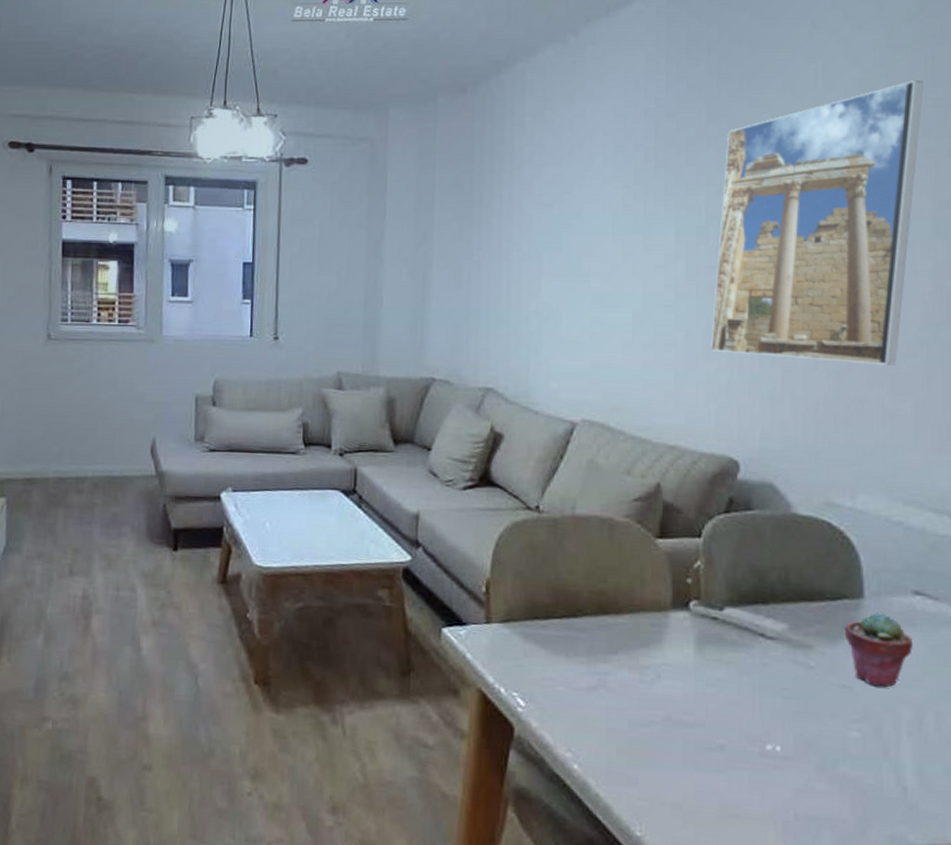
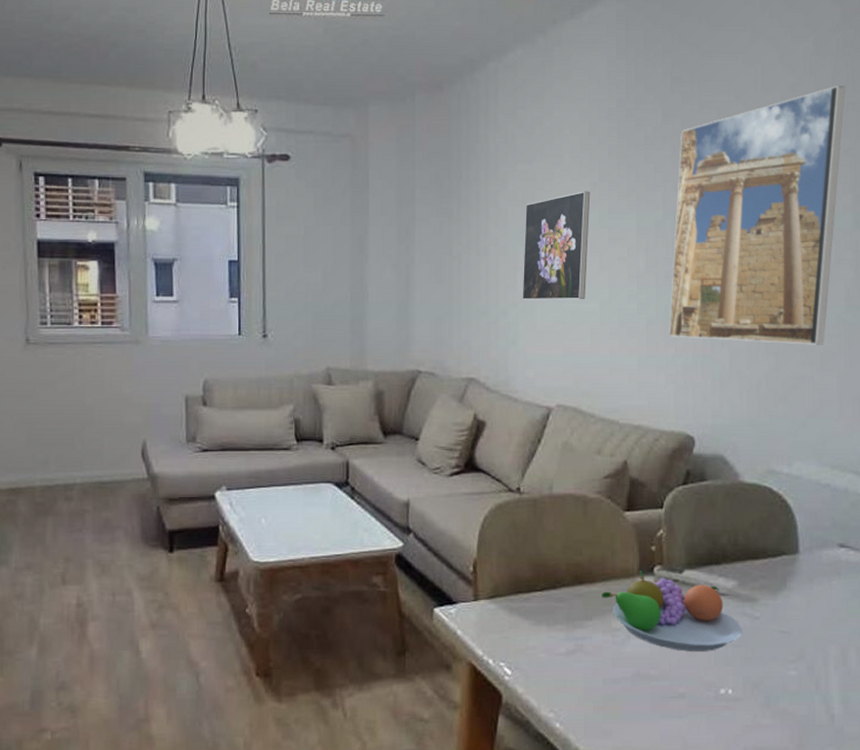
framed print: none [546,195,624,309] -> present [522,191,591,300]
fruit bowl: none [629,604,794,701] -> present [602,571,743,651]
potted succulent: present [844,613,913,688] -> none [783,565,838,630]

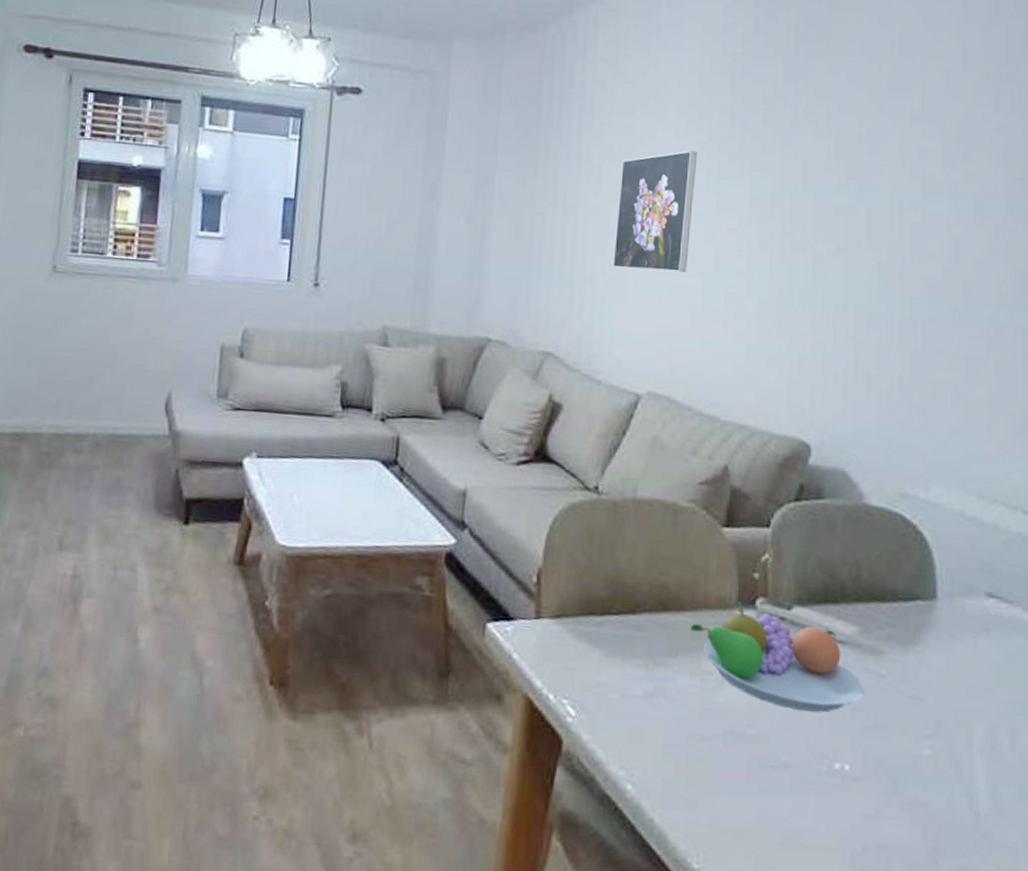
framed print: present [669,85,846,345] -> none [783,53,999,349]

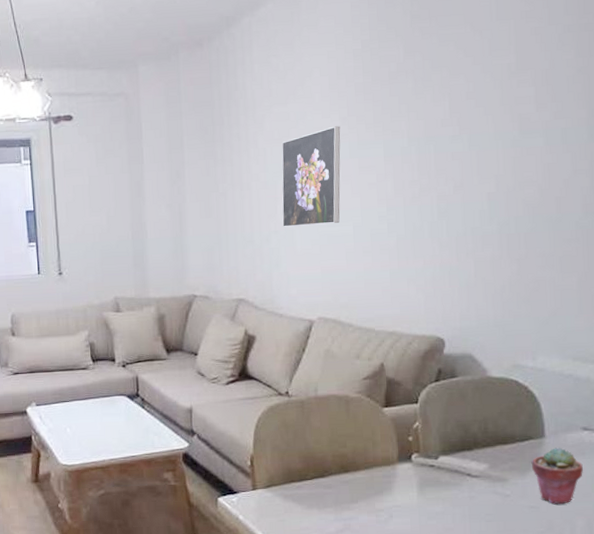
fruit bowl: present [691,602,864,713] -> none [365,458,495,527]
potted succulent: none [916,616,986,700] -> present [531,447,583,505]

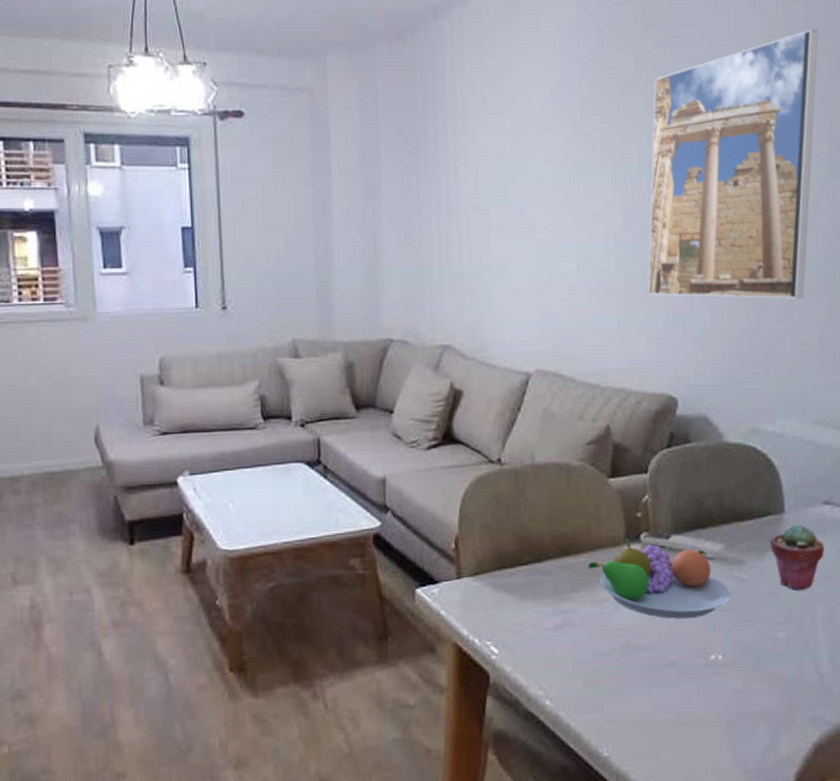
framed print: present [282,126,341,227] -> none [496,144,564,261]
fruit bowl: none [365,458,495,527] -> present [588,538,731,619]
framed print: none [417,8,578,252] -> present [648,28,819,299]

